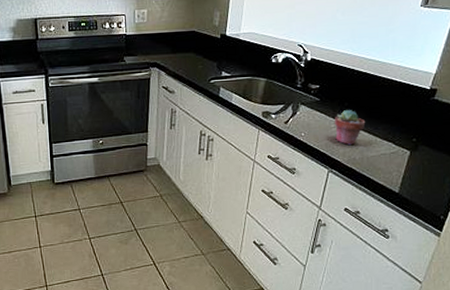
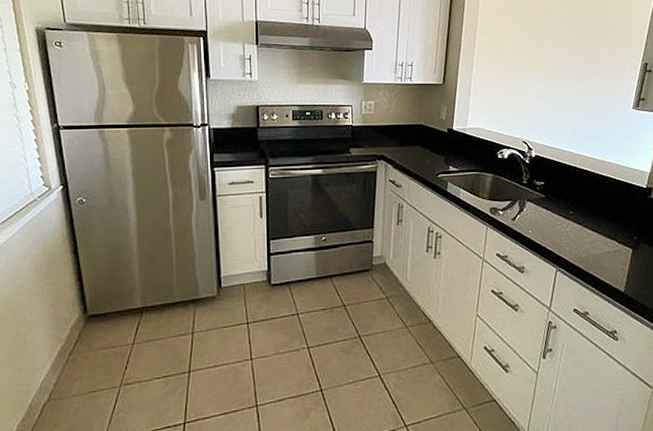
potted succulent: present [334,110,366,146] -> none [559,207,590,244]

